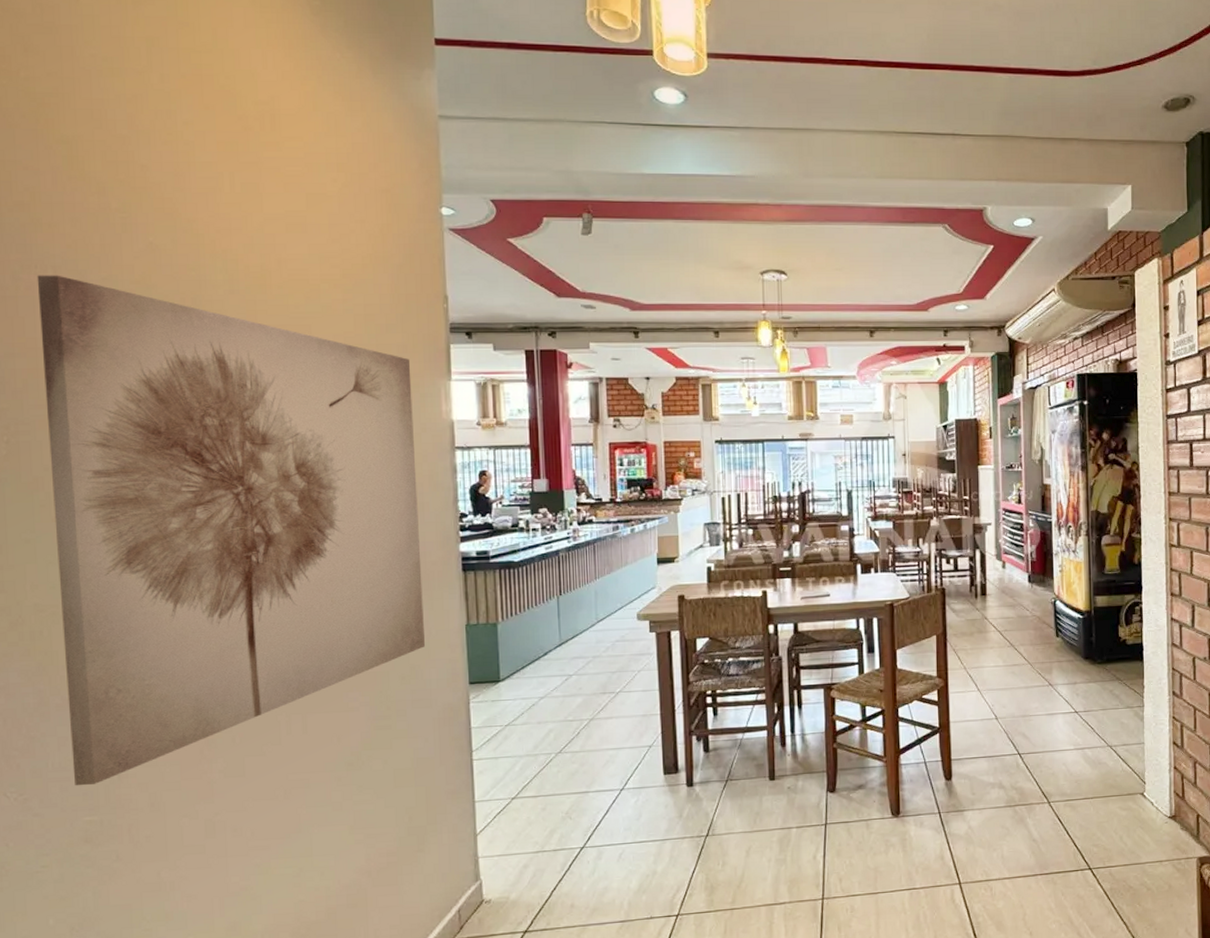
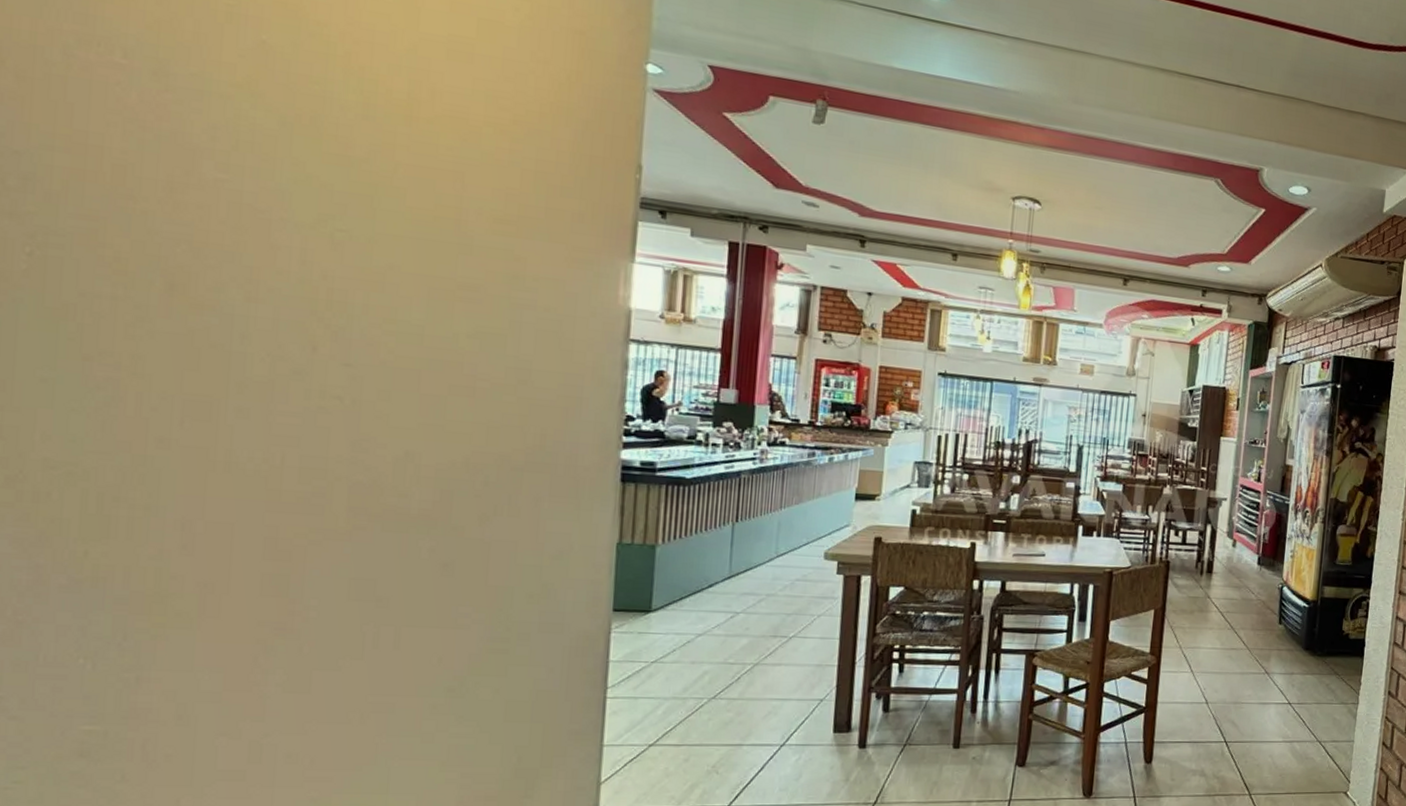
wall art: present [37,275,425,786] -> none [72,55,586,688]

